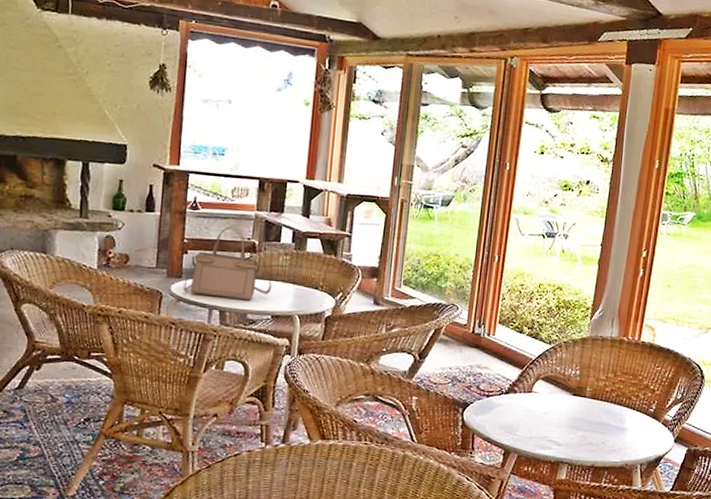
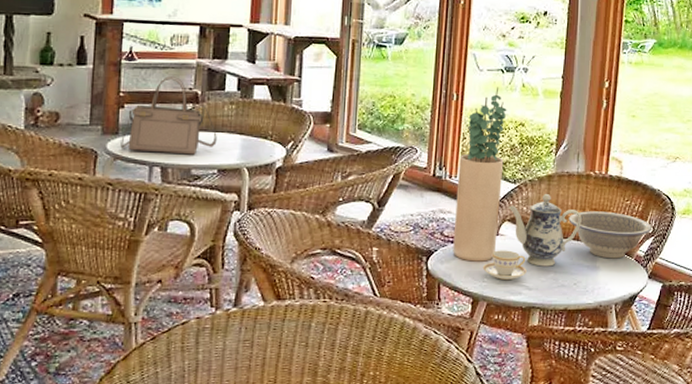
vase: none [487,251,546,416] -> present [453,87,507,262]
teacup: none [515,406,558,436] -> present [482,250,528,281]
teapot: none [542,355,613,425] -> present [508,193,582,267]
bowl: none [600,374,680,422] -> present [568,211,652,259]

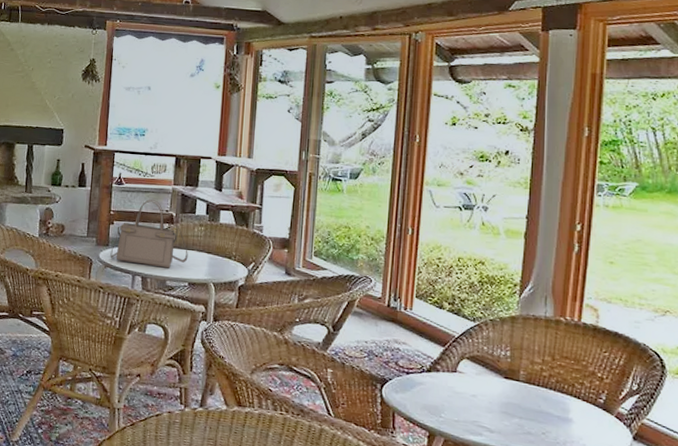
vase: present [453,87,507,262] -> none [408,223,465,397]
teacup: present [482,250,528,281] -> none [439,387,489,420]
teapot: present [508,193,582,267] -> none [467,334,551,411]
bowl: present [568,211,652,259] -> none [535,357,636,414]

